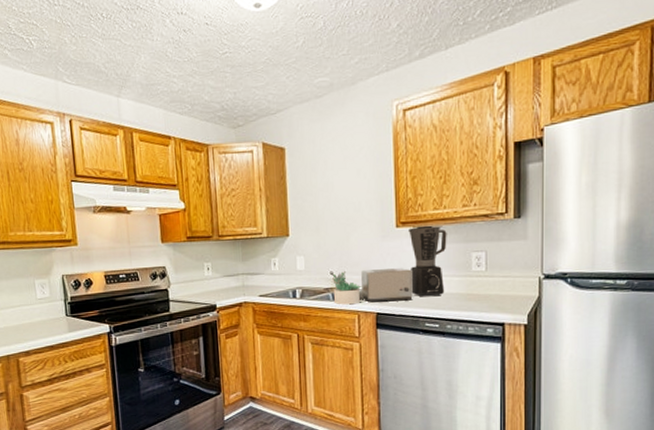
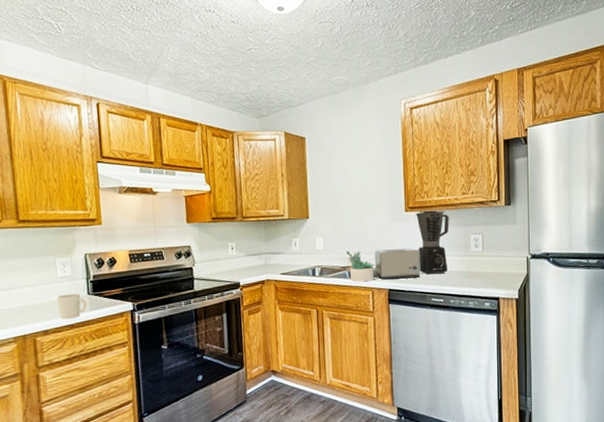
mug: none [37,315,65,341] -> present [57,293,87,320]

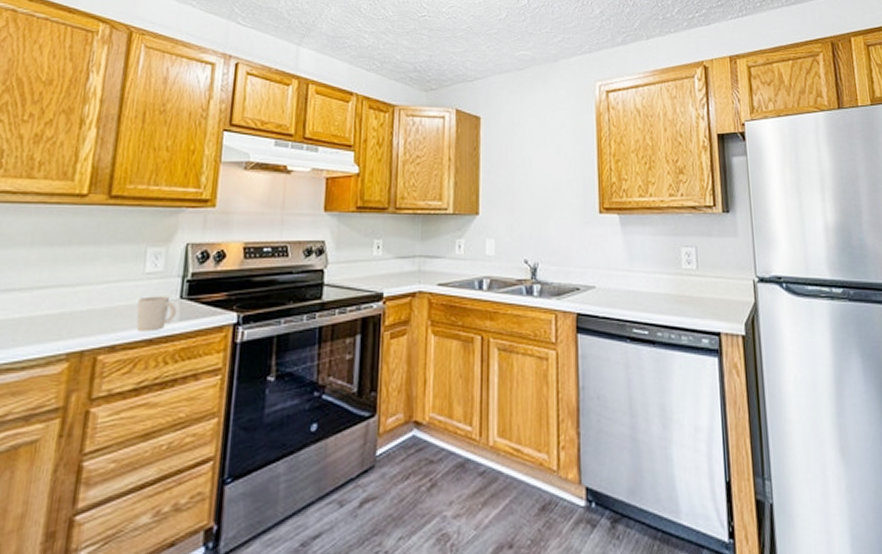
succulent plant: present [349,251,375,283] -> none [527,260,560,302]
toaster: present [375,248,421,280] -> none [560,260,618,300]
blender: present [416,210,449,275] -> none [613,213,654,297]

